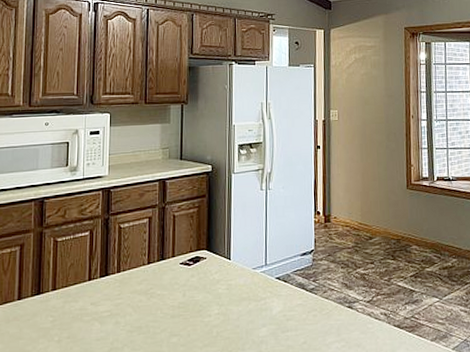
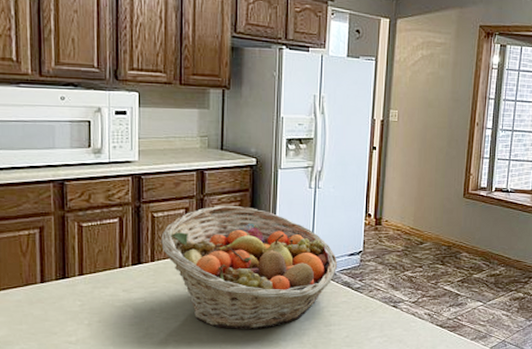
fruit basket: none [127,211,291,340] -> present [161,205,338,330]

